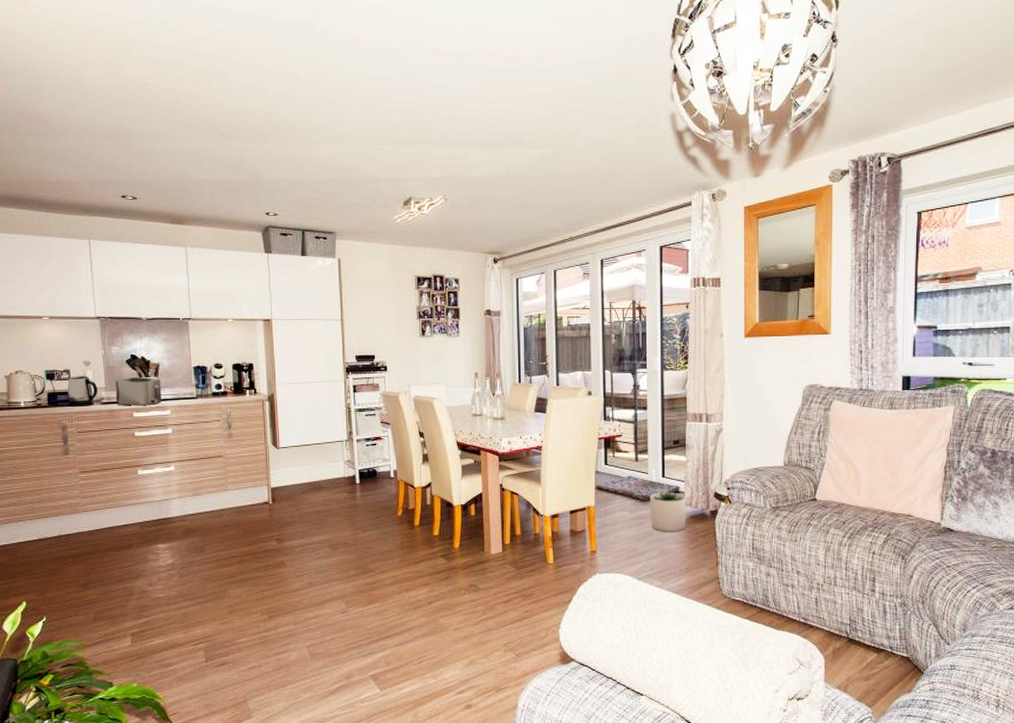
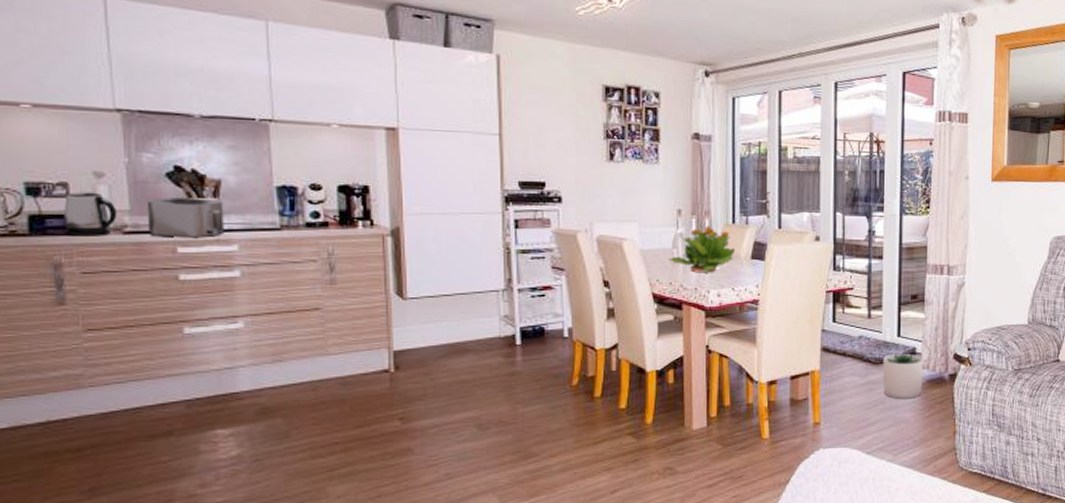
potted flower: none [469,385,522,425] -> present [669,225,736,273]

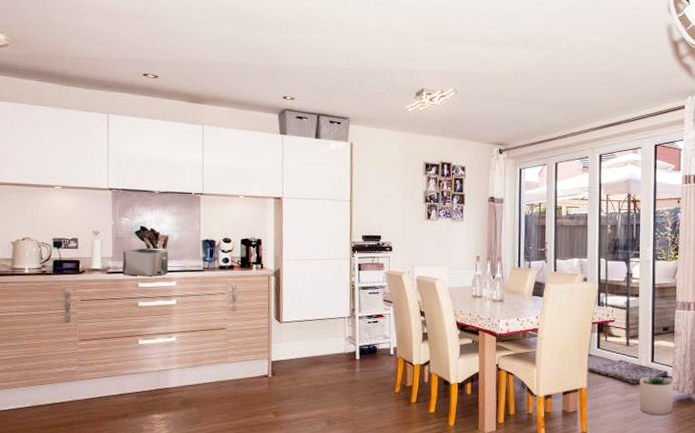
kettle: present [64,192,118,237] -> none [73,245,105,275]
potted flower: present [669,225,736,273] -> none [469,269,521,306]

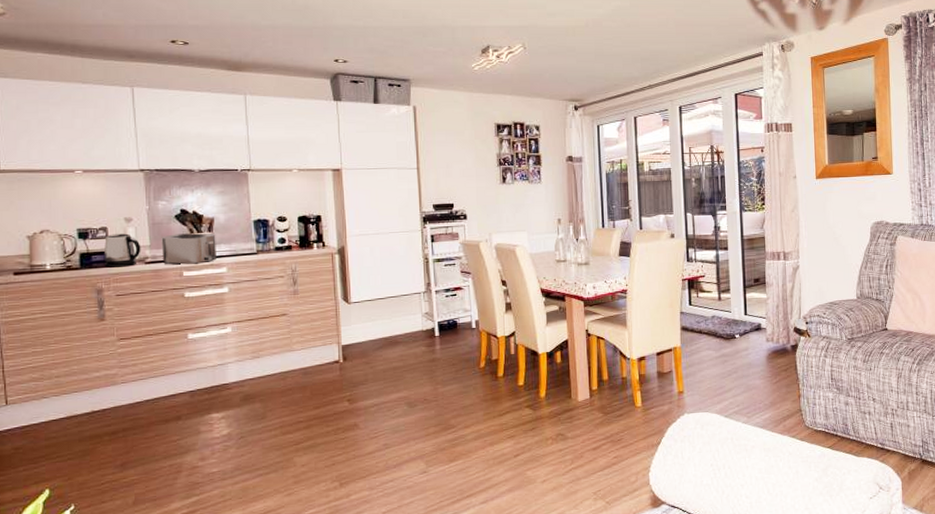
kettle: none [73,245,105,275] -> present [104,233,141,268]
planter: present [639,377,674,416] -> none [733,329,769,369]

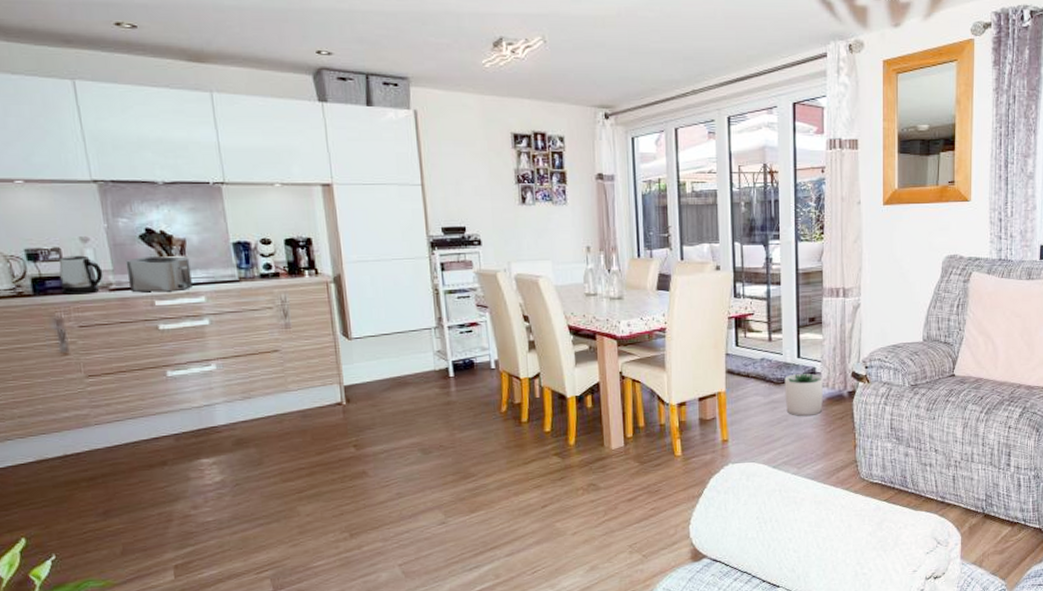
planter: none [733,329,769,369] -> present [784,374,823,417]

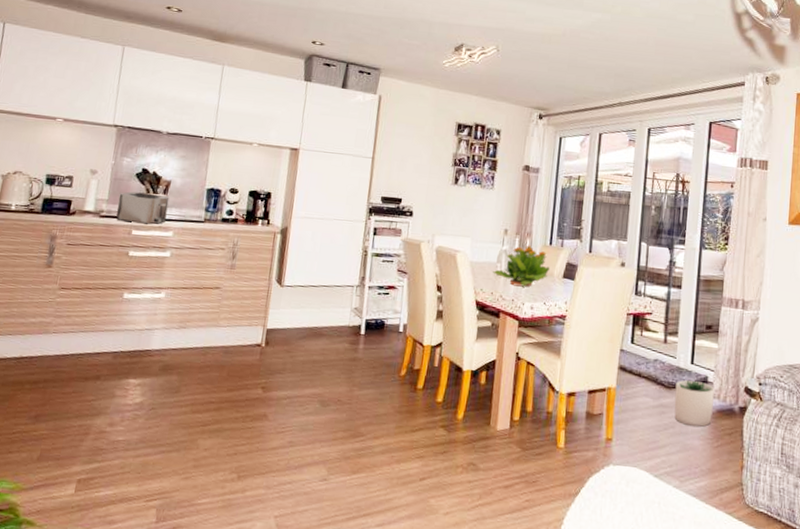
kettle: present [58,255,103,295] -> none [63,183,100,218]
potted flower: none [581,260,642,305] -> present [493,245,550,287]

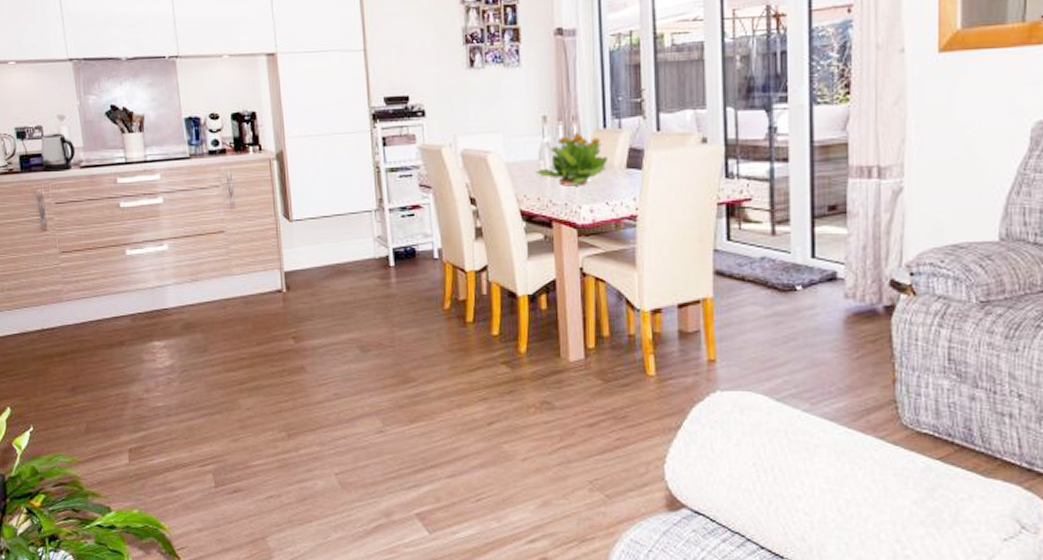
kettle: none [63,183,100,218] -> present [40,133,76,172]
toaster: present [116,191,170,226] -> none [94,133,149,171]
planter: present [674,380,714,428] -> none [793,280,847,337]

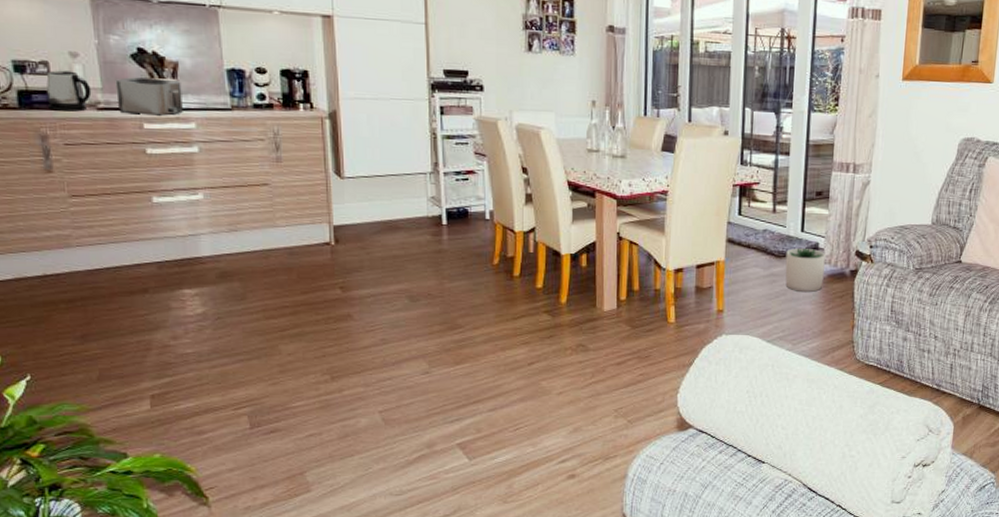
toaster: none [94,133,149,171] -> present [115,77,183,117]
potted flower: present [536,132,609,186] -> none [583,117,647,163]
planter: none [793,280,847,337] -> present [785,248,825,293]

